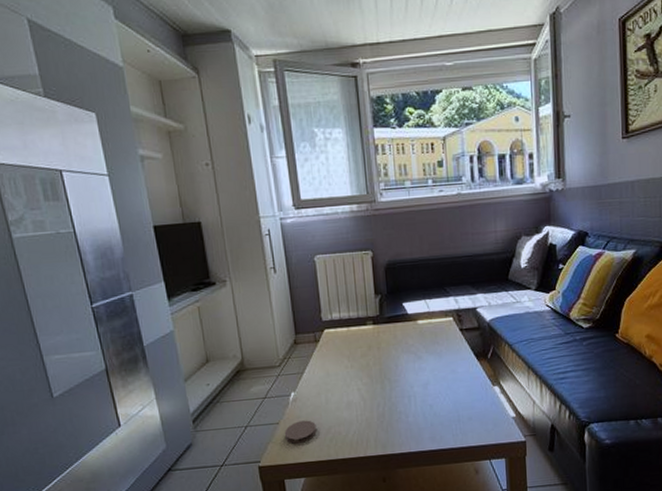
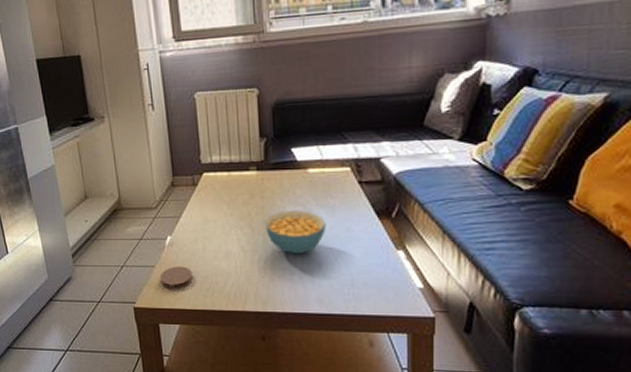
cereal bowl: none [381,357,435,399] -> present [264,210,326,255]

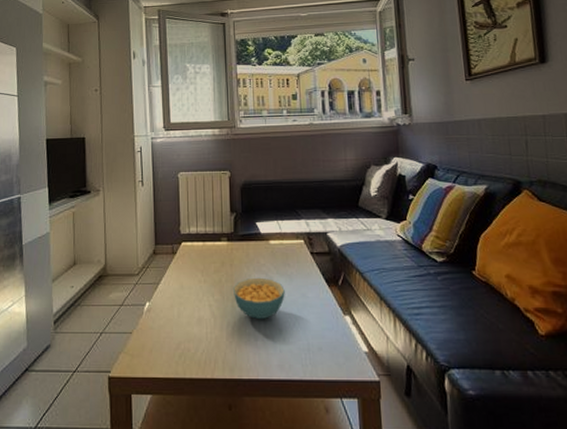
coaster: present [159,266,193,289] -> none [136,332,167,356]

